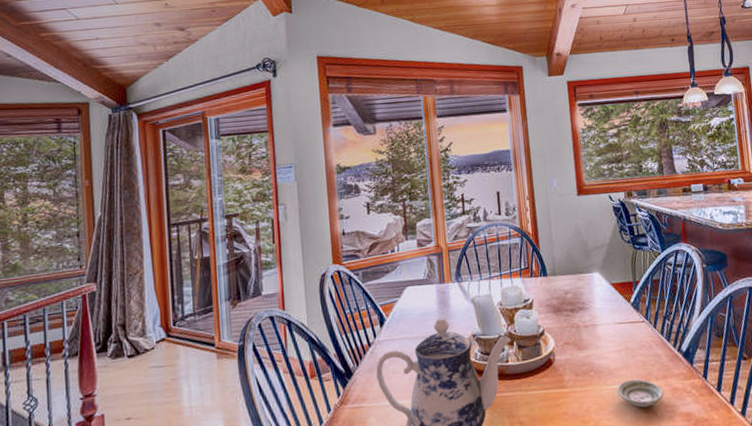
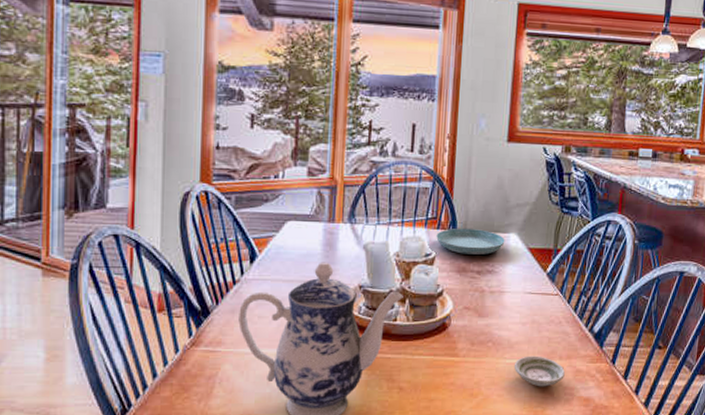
saucer: none [531,272,590,296] -> present [436,228,505,255]

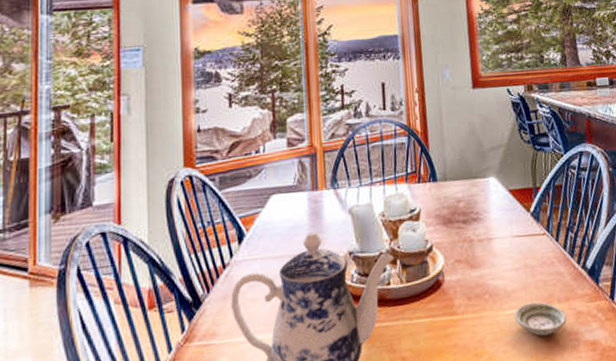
saucer: present [436,228,505,255] -> none [418,177,485,205]

